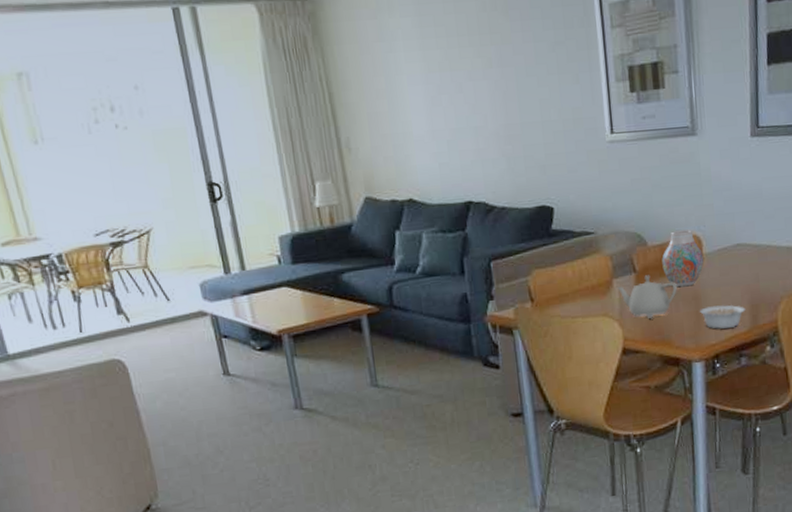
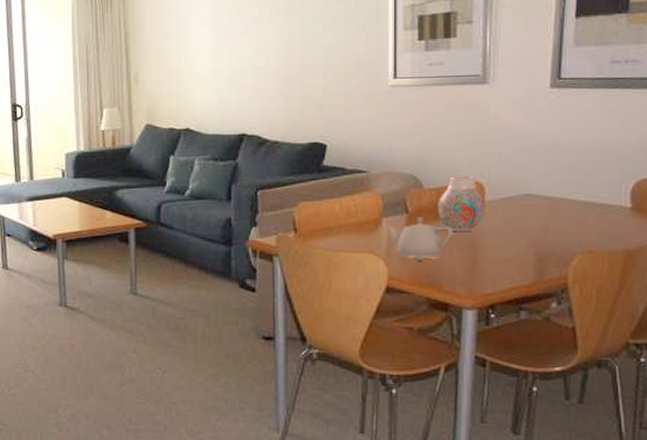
legume: present [700,305,746,329] -> none [476,255,530,279]

